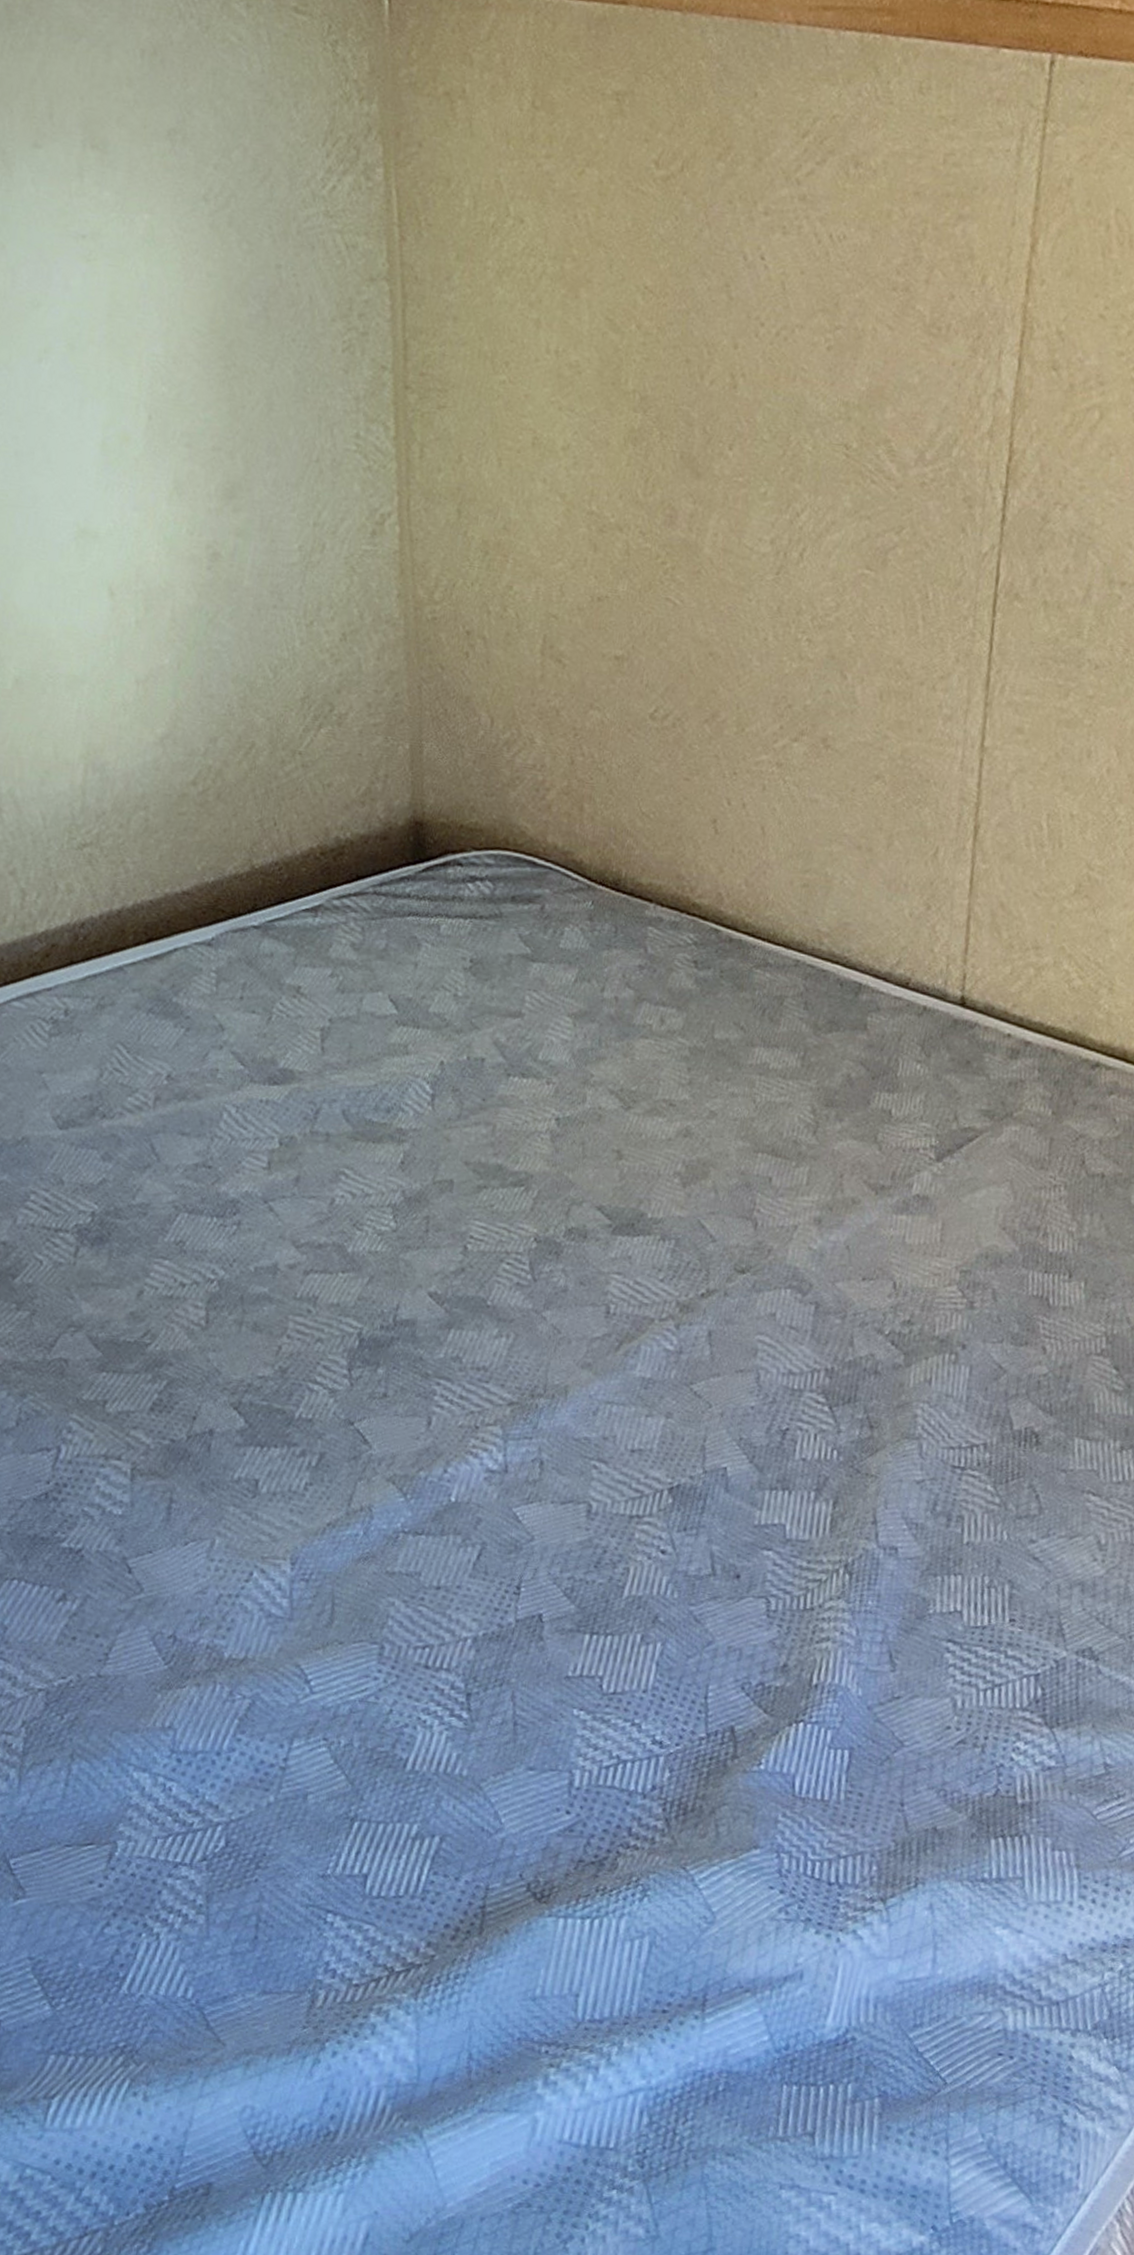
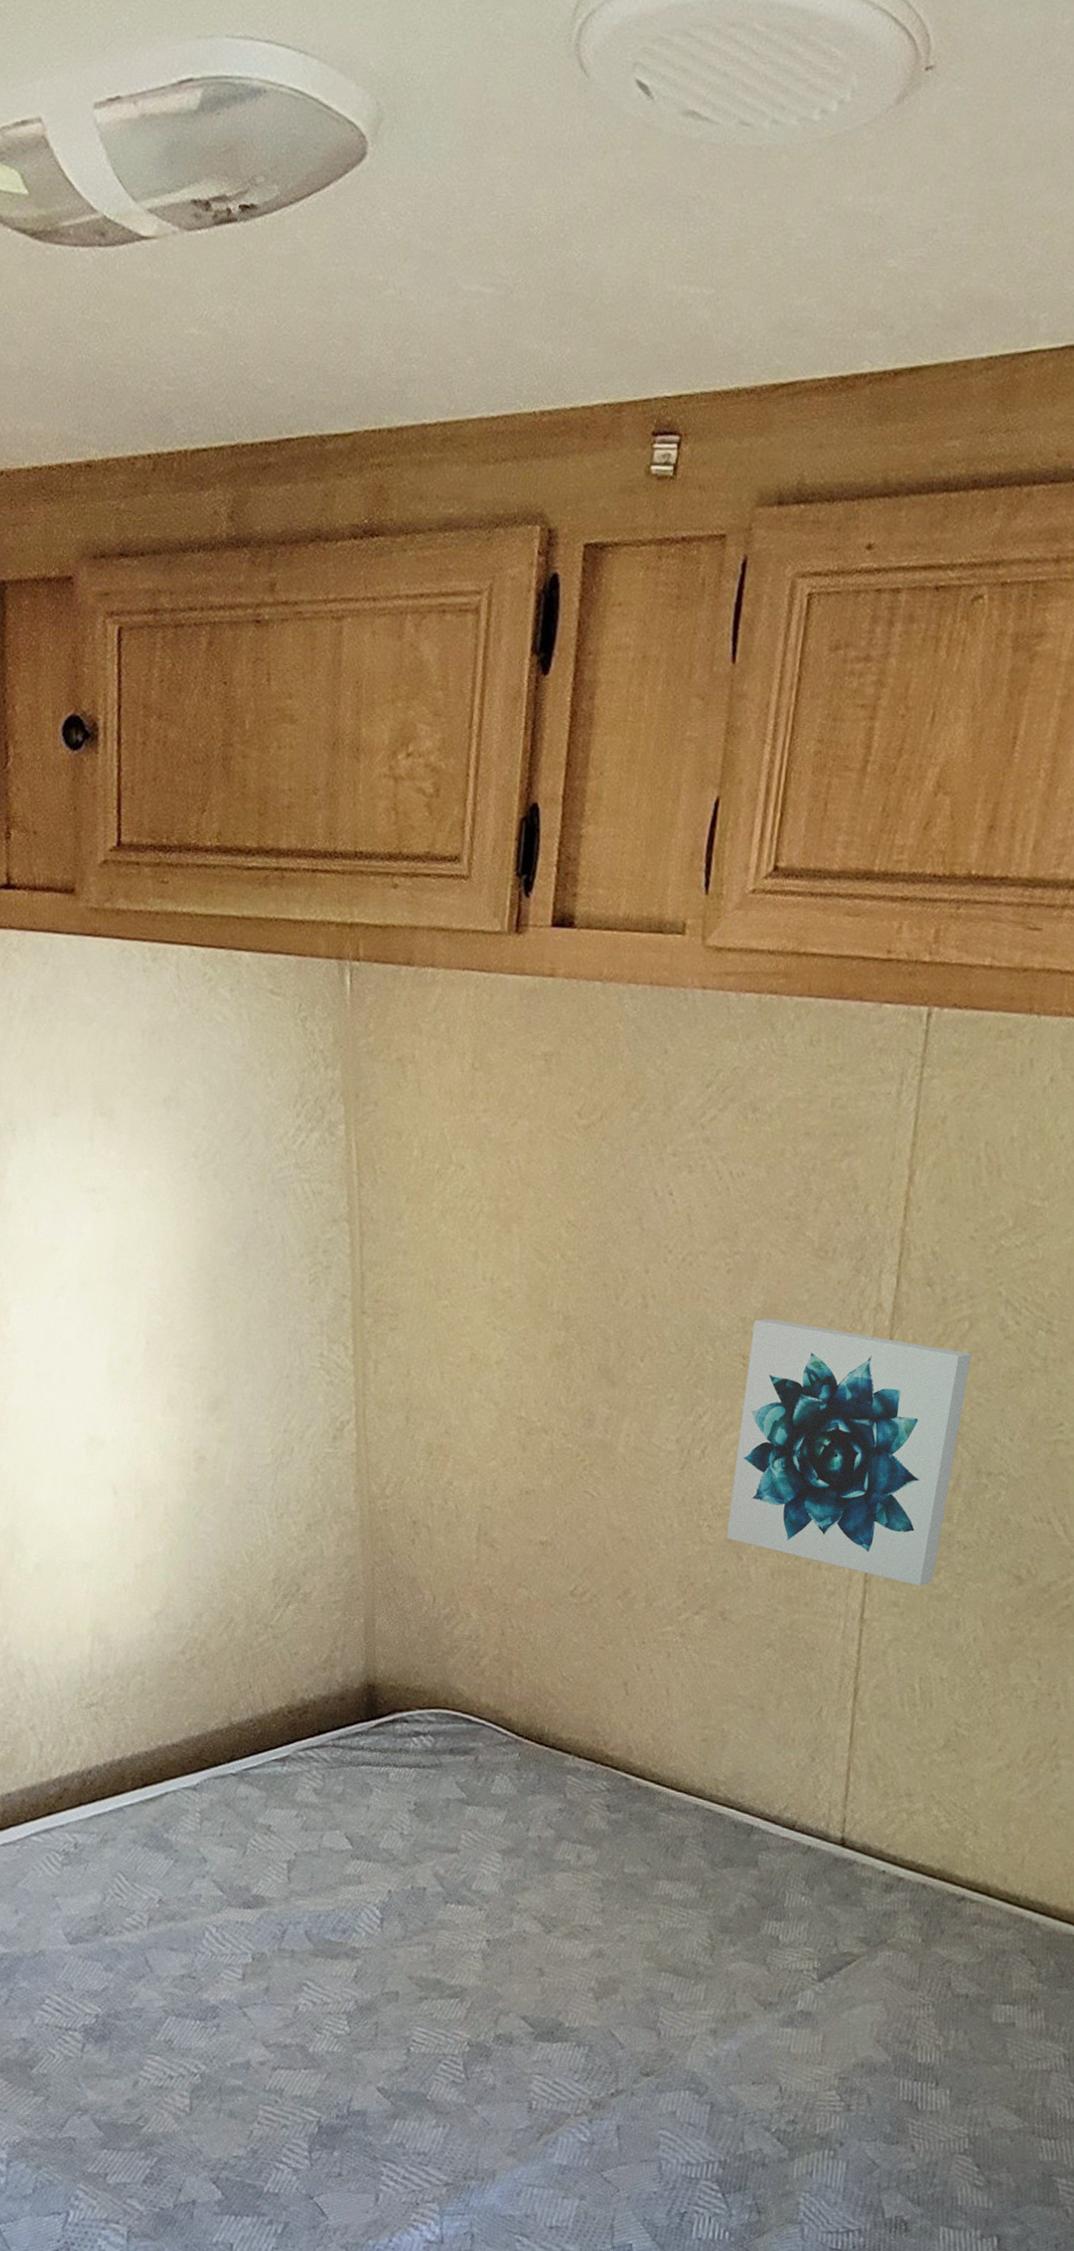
wall art: none [828,403,1103,711] -> present [726,1318,972,1586]

